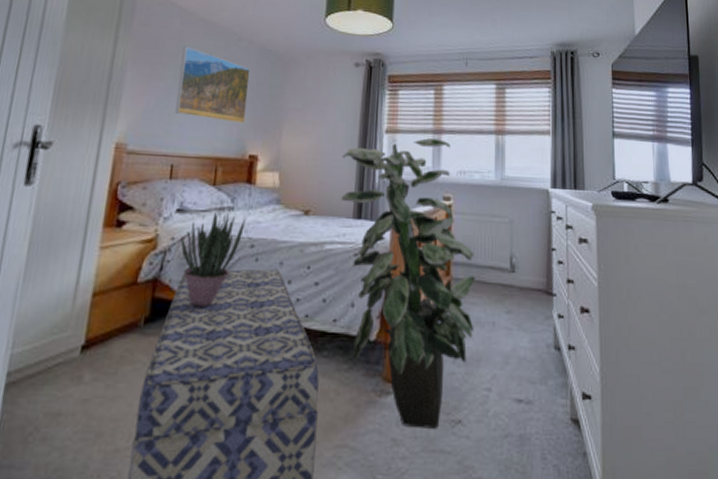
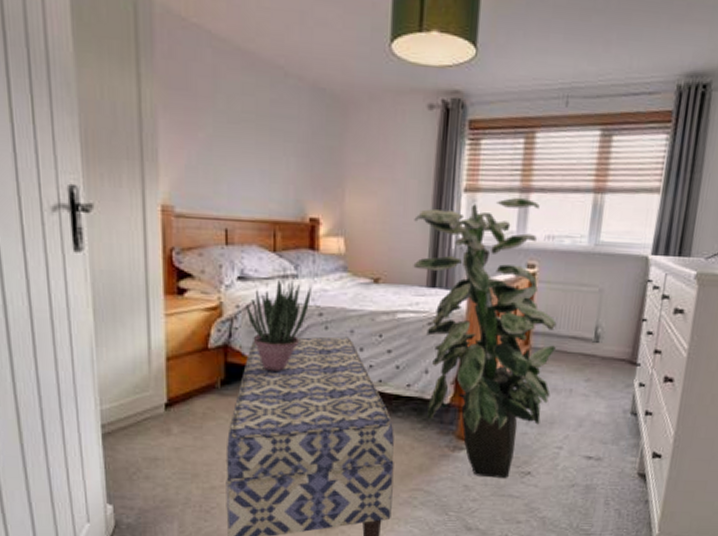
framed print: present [175,46,251,124] -> none [219,85,303,182]

